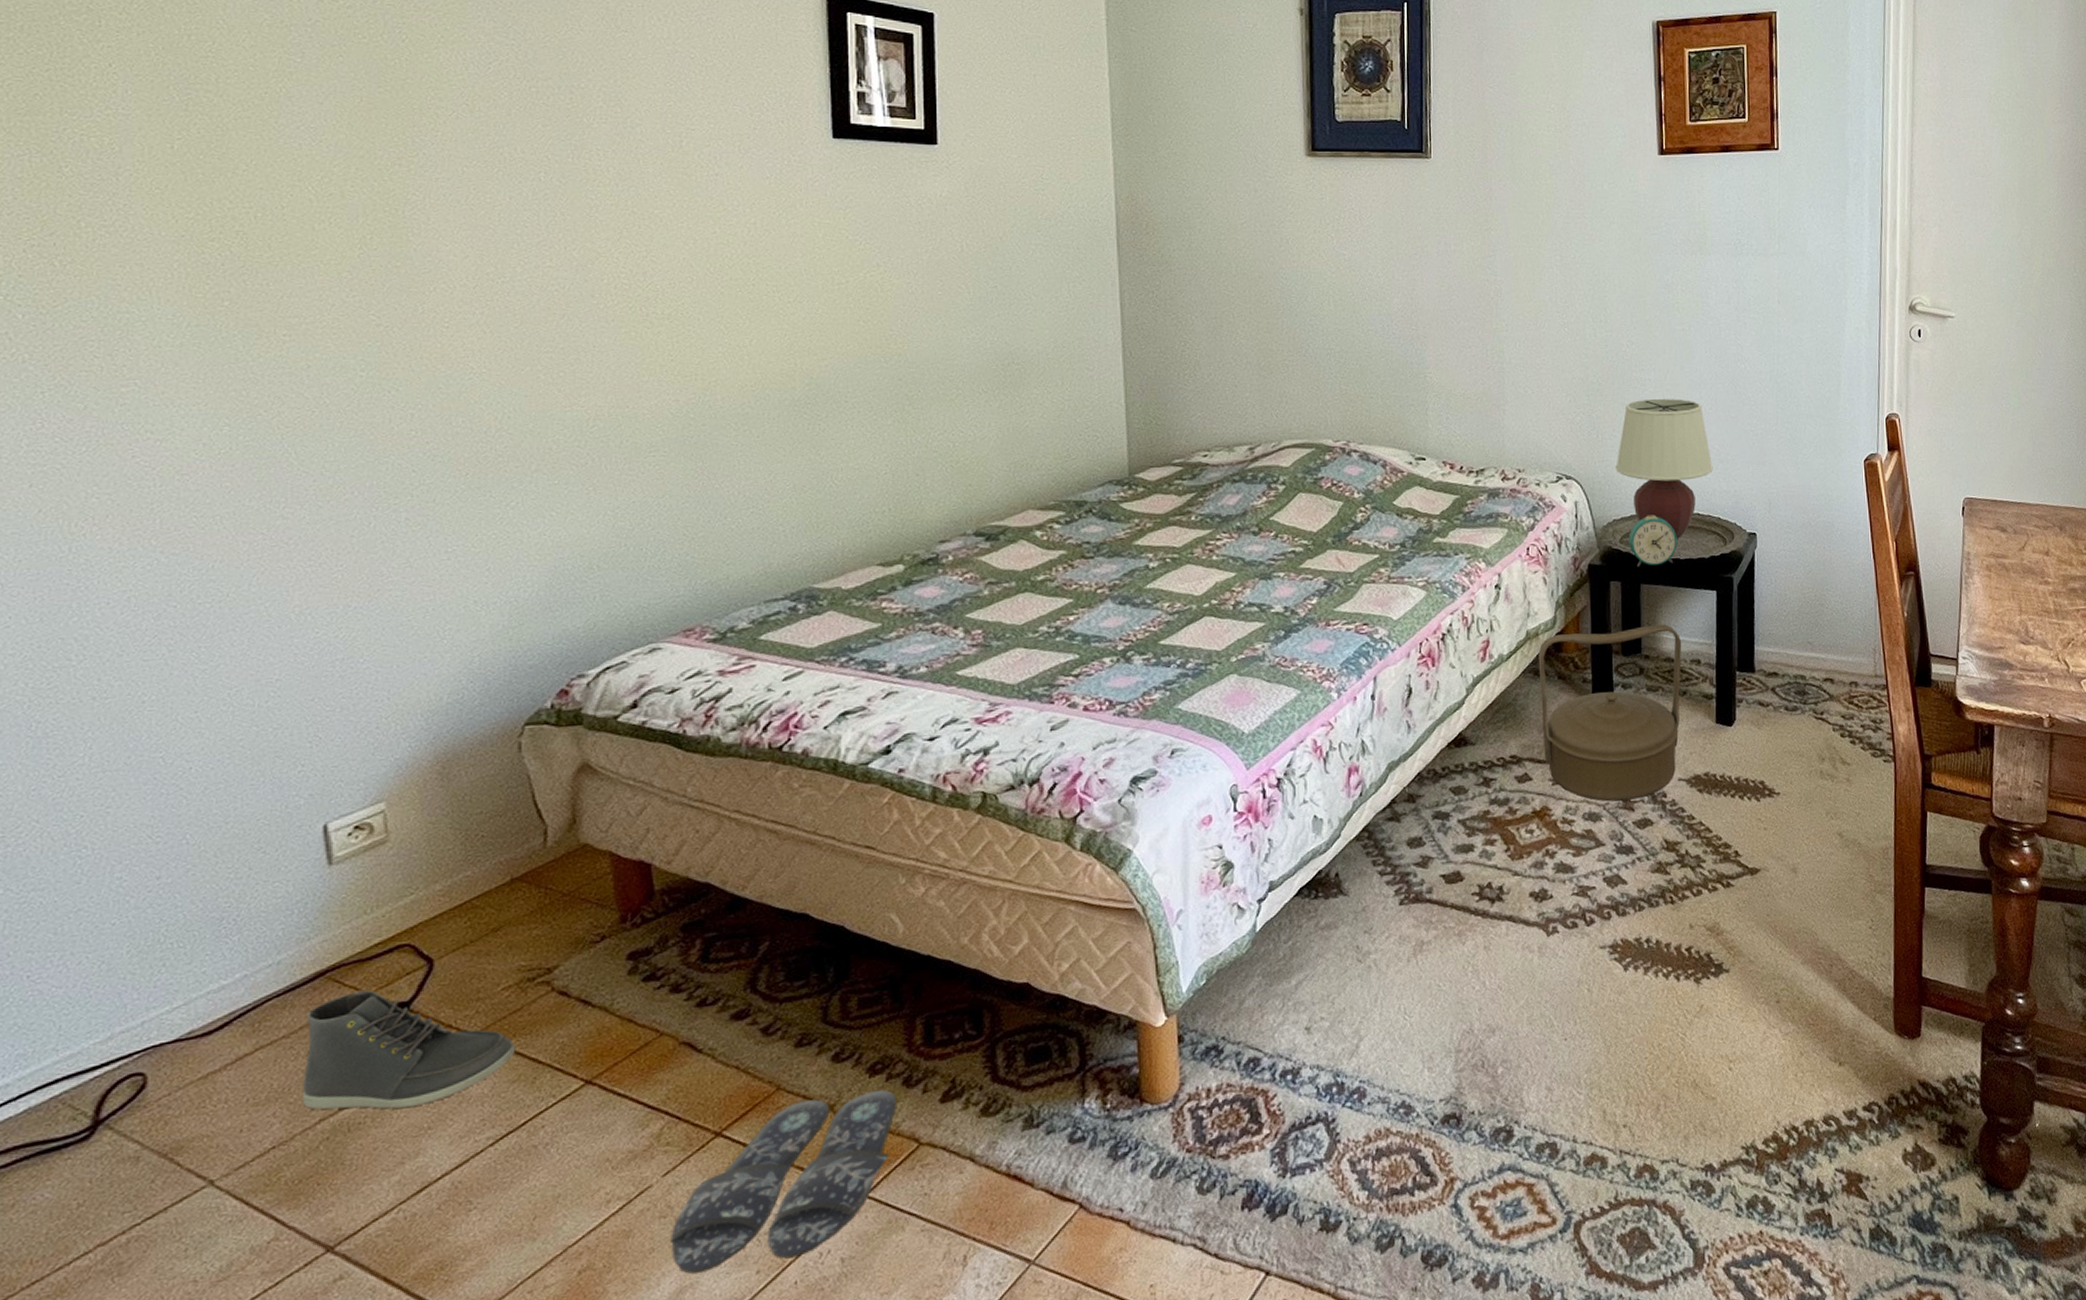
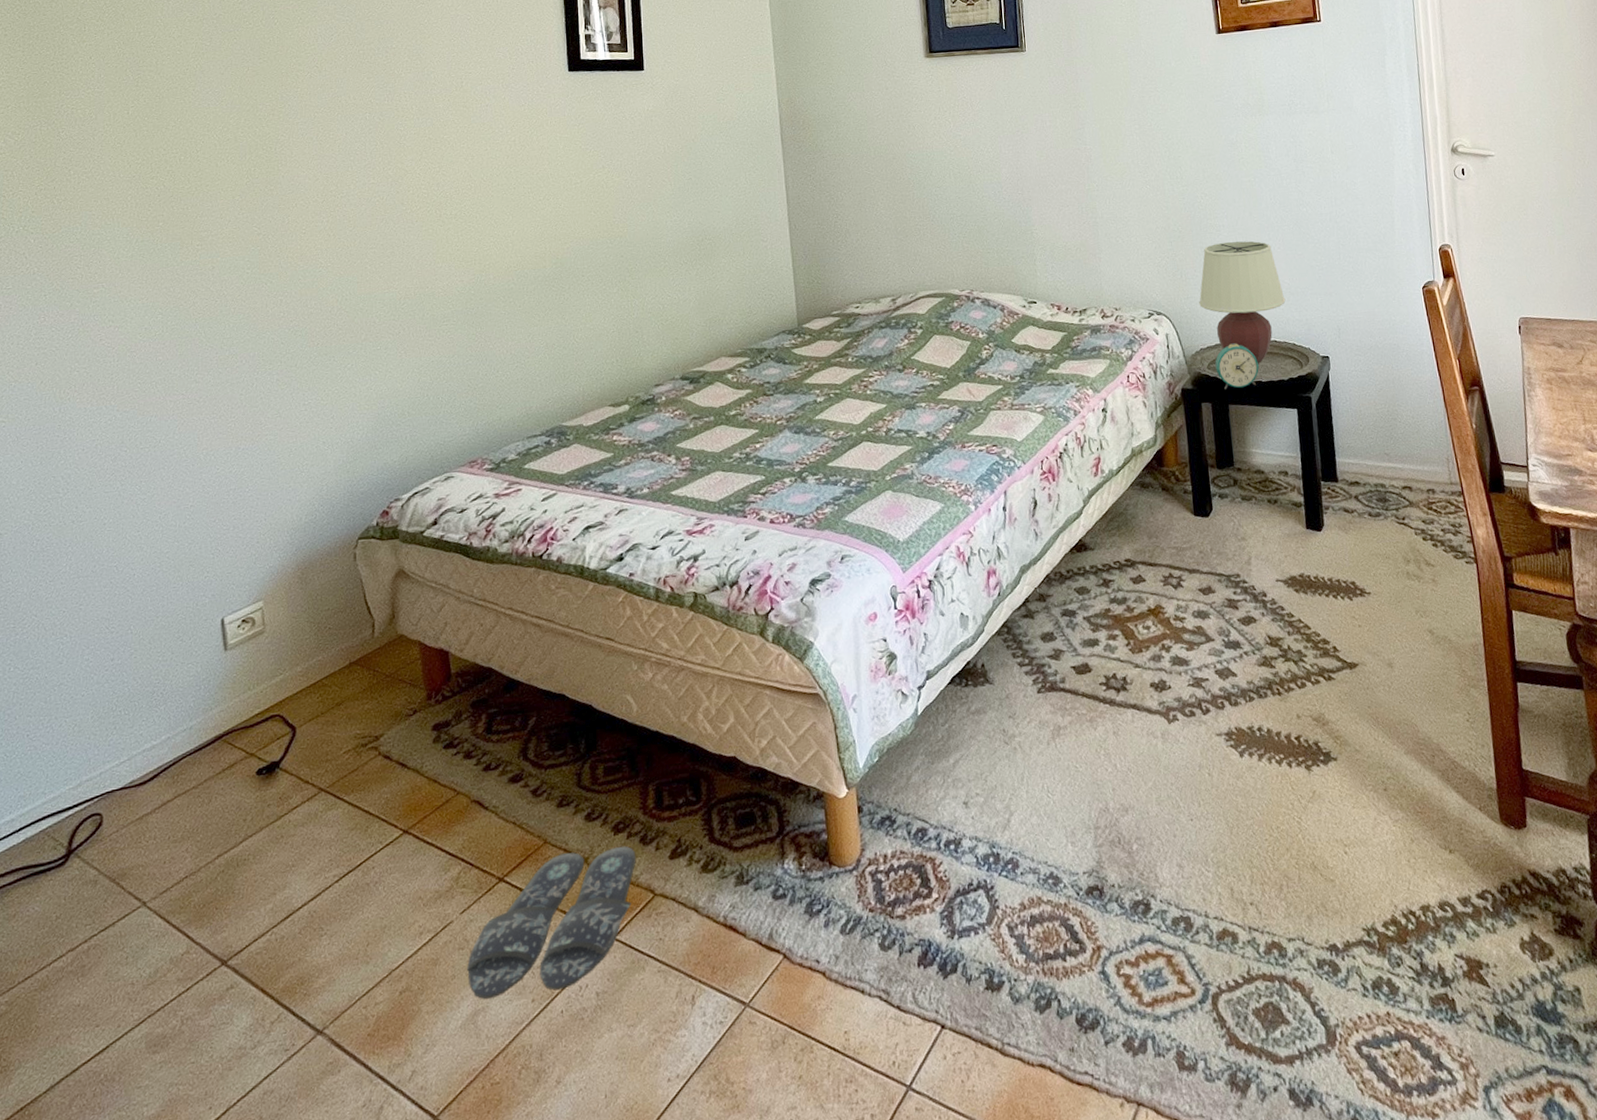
sneaker: present [303,990,516,1110] -> none [207,751,354,849]
basket: present [1538,624,1682,802] -> none [1143,440,1273,601]

